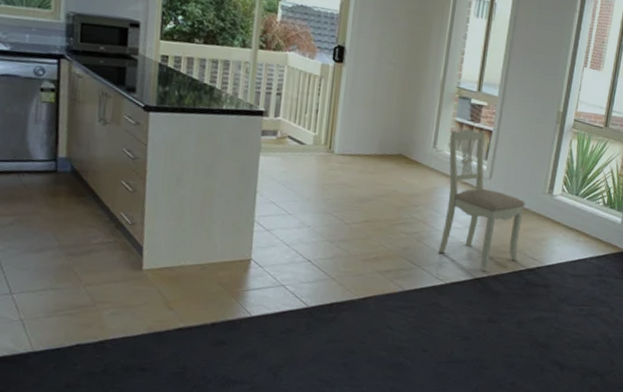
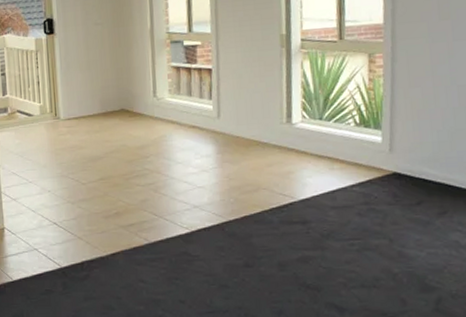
dining chair: present [439,128,526,271] -> none [169,70,265,214]

